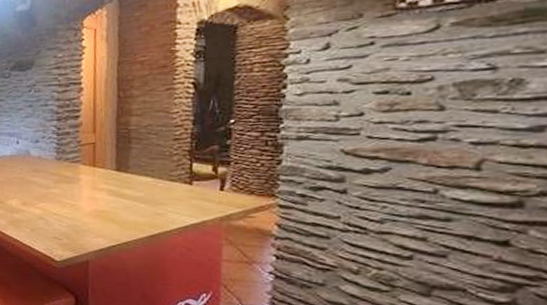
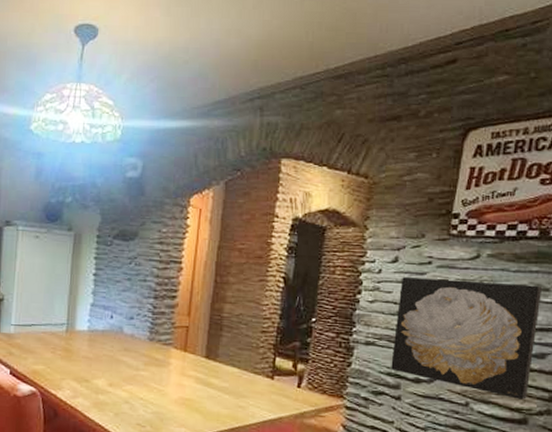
wall art: none [331,48,534,181] -> present [391,277,541,400]

